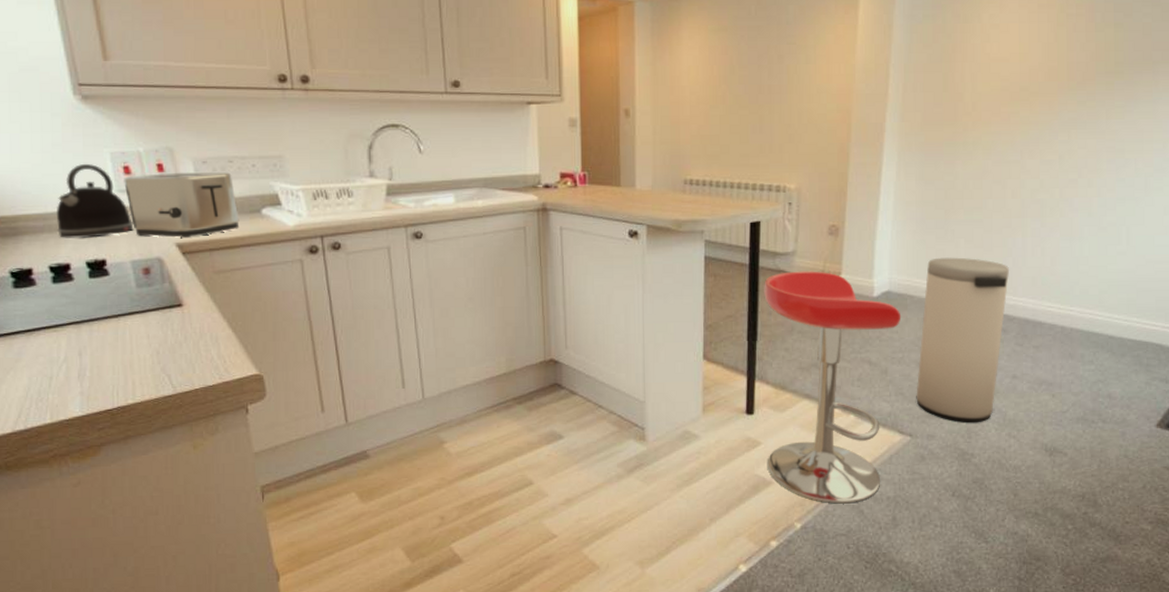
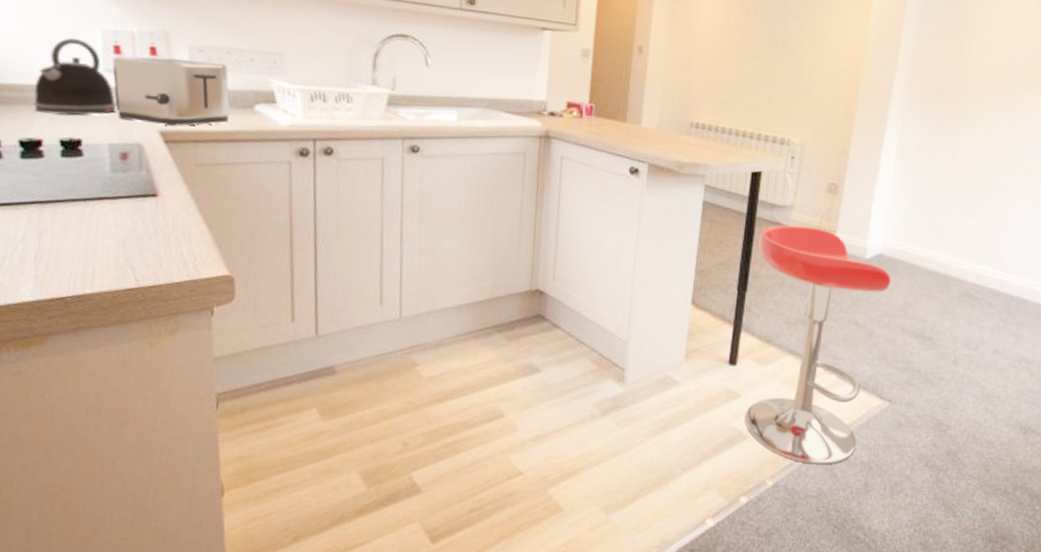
pedal bin: present [916,257,1009,423] -> none [898,226,999,394]

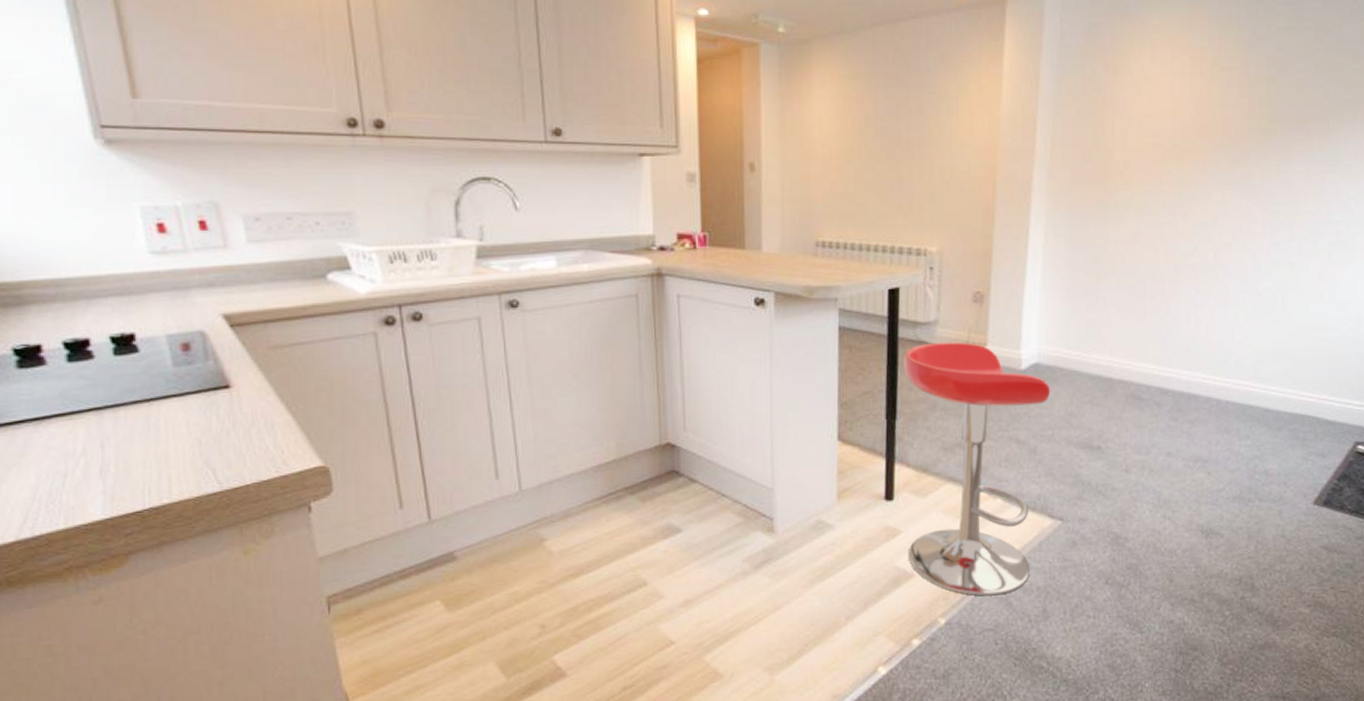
kettle: present [32,38,117,116] -> none [72,221,170,309]
toaster: present [112,56,230,126] -> none [157,230,300,307]

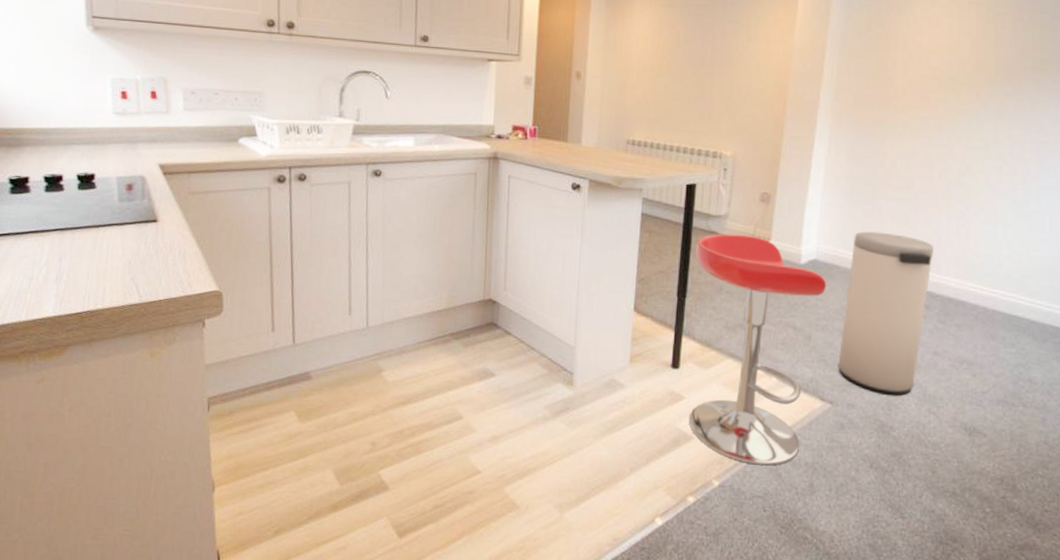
pedal bin: none [1067,326,1163,504] -> present [838,231,933,396]

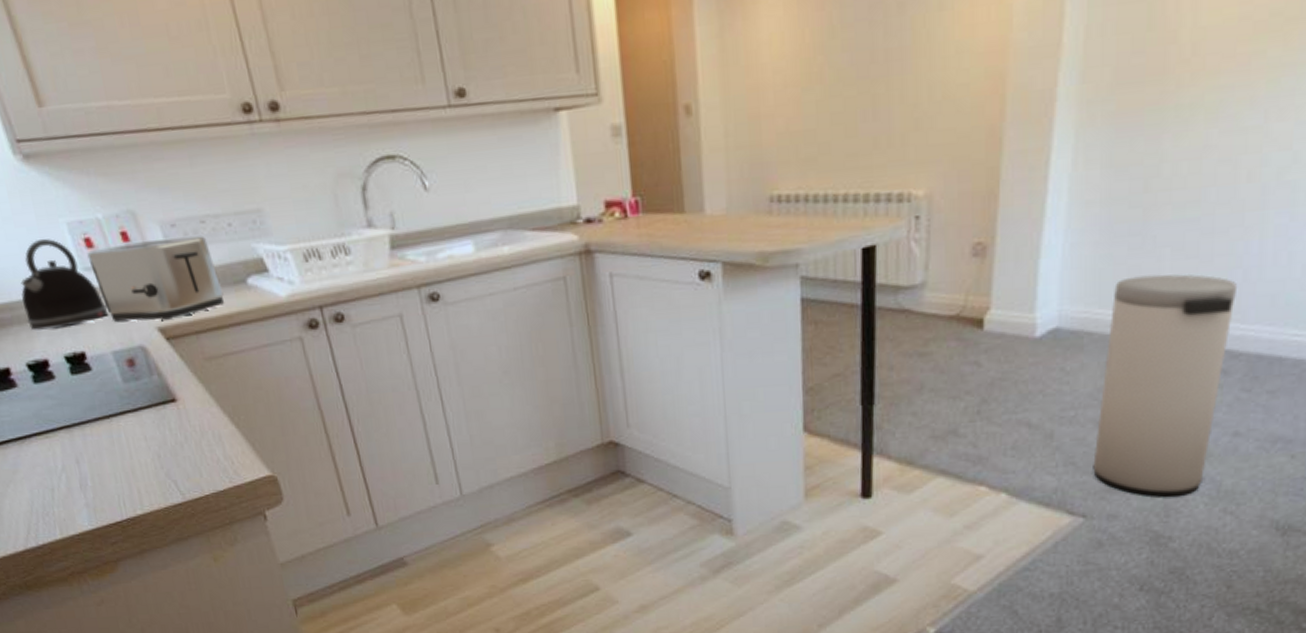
kettle: none [55,87,124,154] -> present [20,239,109,331]
toaster: none [120,100,218,160] -> present [87,236,225,322]
bar stool: present [690,233,827,466] -> none [882,307,1075,604]

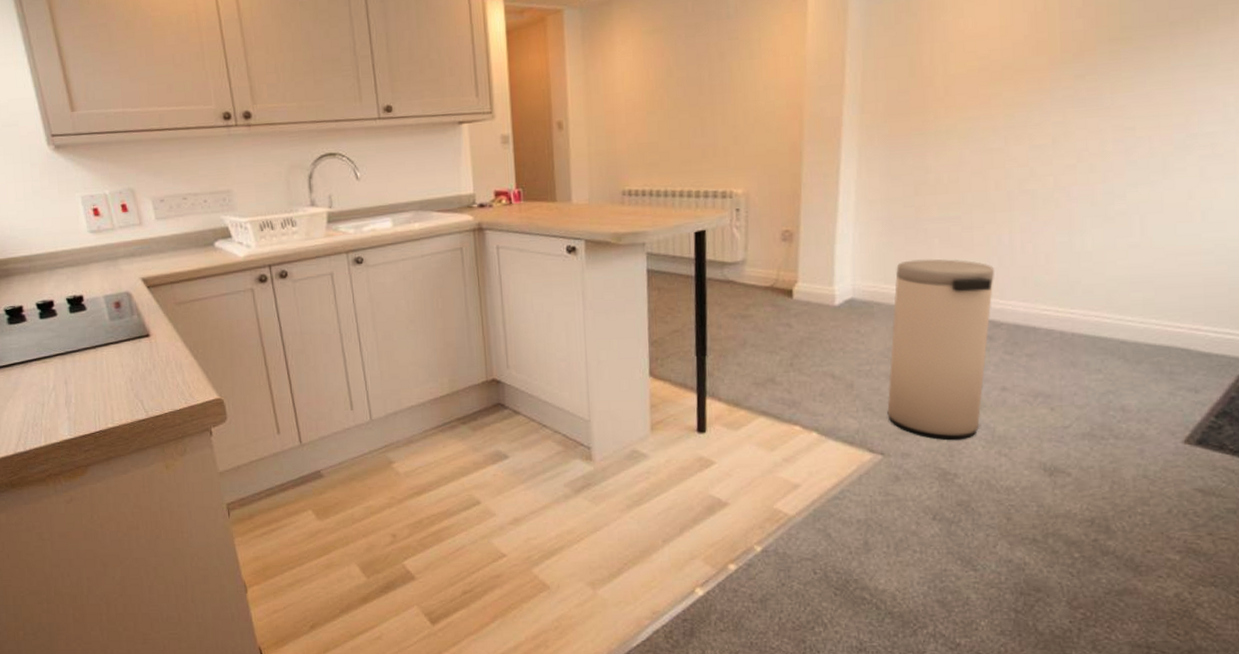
kettle: present [20,239,109,331] -> none [40,208,105,278]
toaster: present [87,236,225,322] -> none [94,209,196,273]

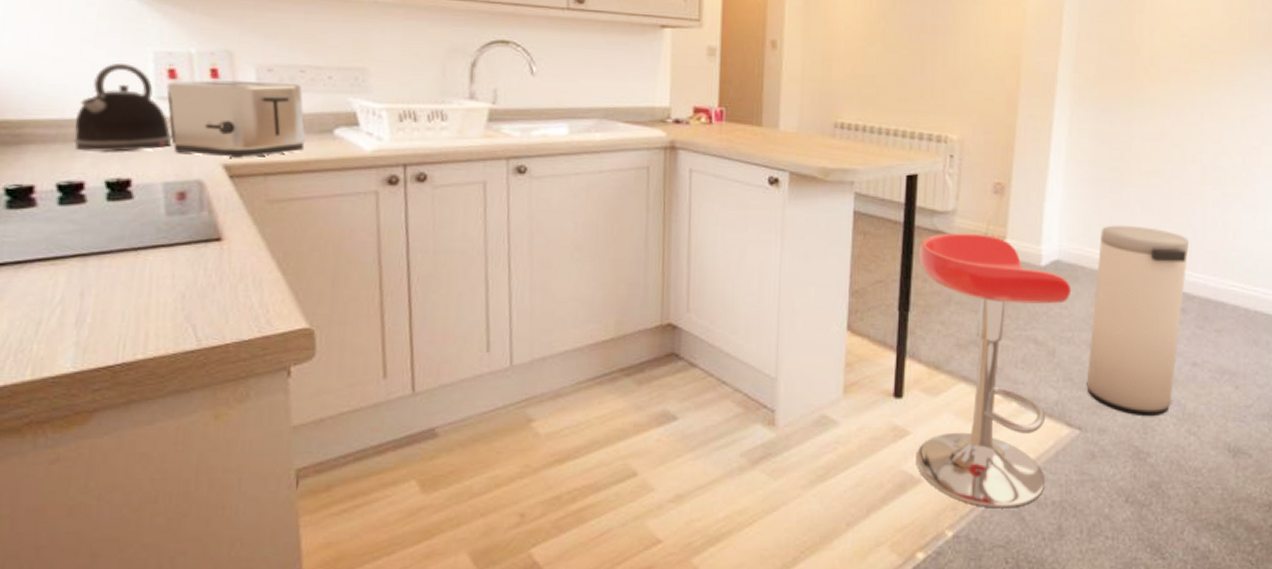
kettle: none [40,208,105,278] -> present [72,63,173,152]
toaster: none [94,209,196,273] -> present [166,80,306,158]
bar stool: none [712,280,868,527] -> present [917,233,1072,509]

